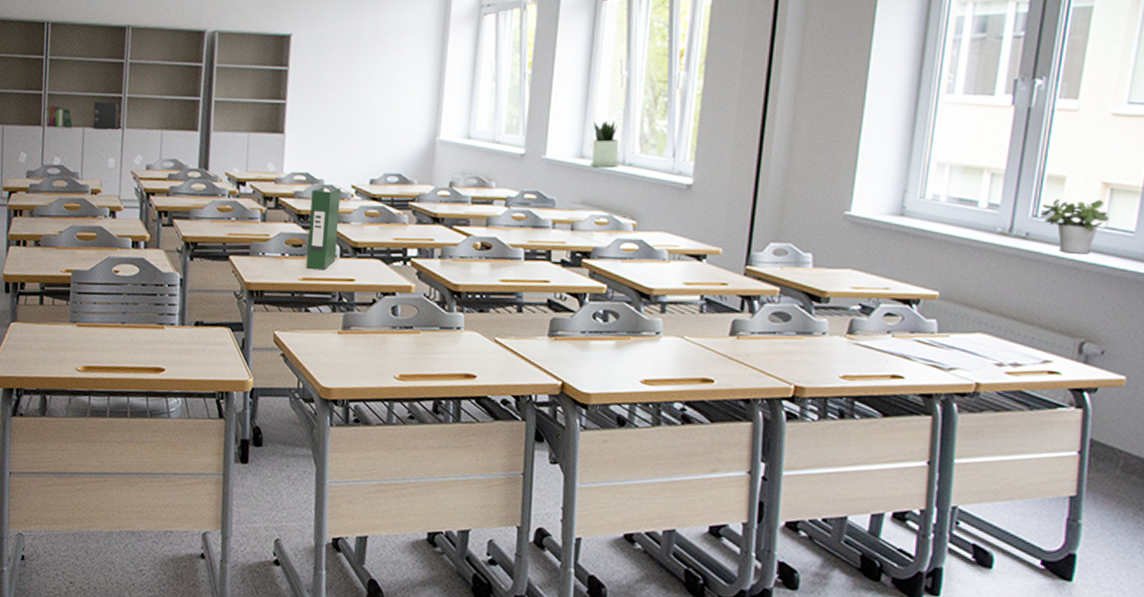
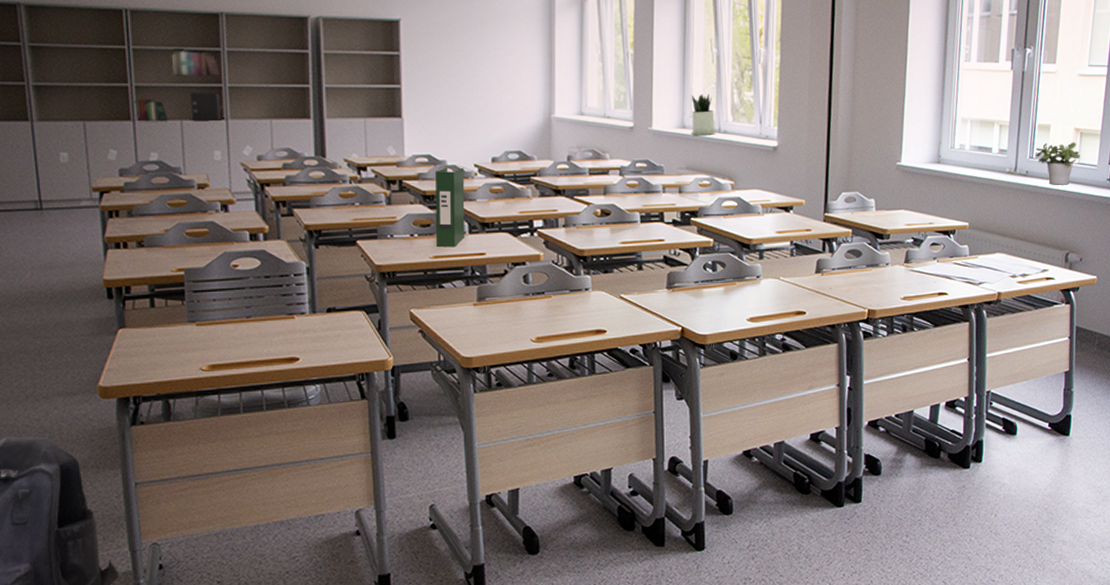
books: none [81,62,122,87] -> present [171,51,220,77]

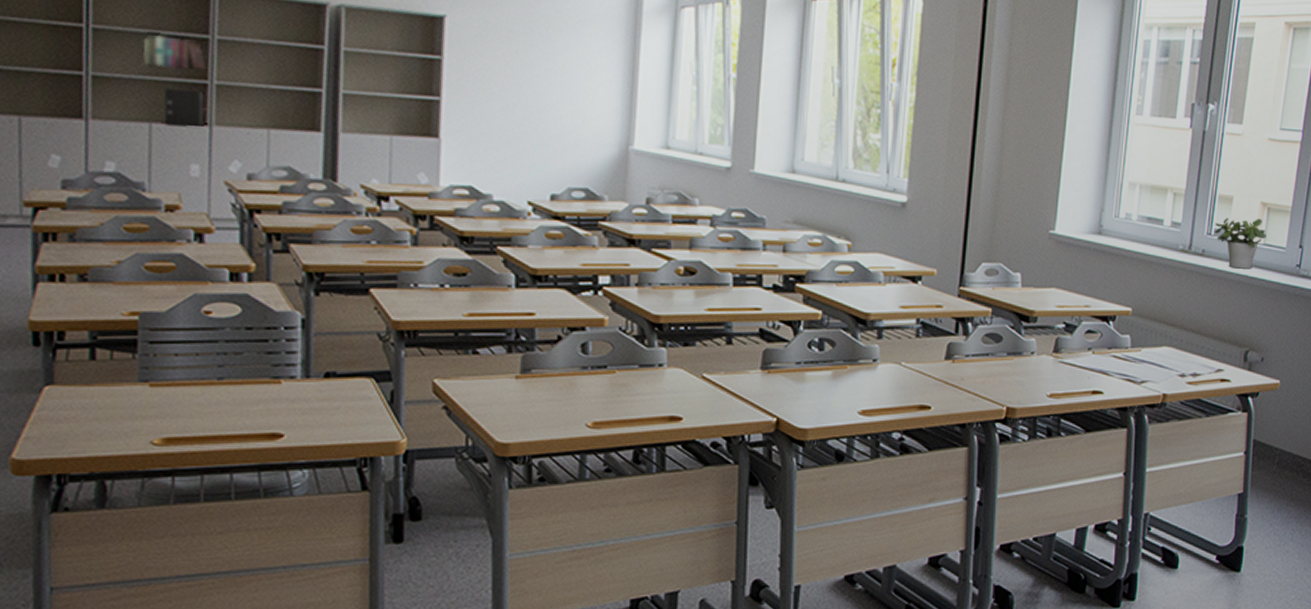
books: present [136,99,168,122] -> none [91,92,133,124]
binder: present [435,167,465,248] -> none [473,203,515,304]
planter: present [690,93,717,136] -> none [801,132,834,184]

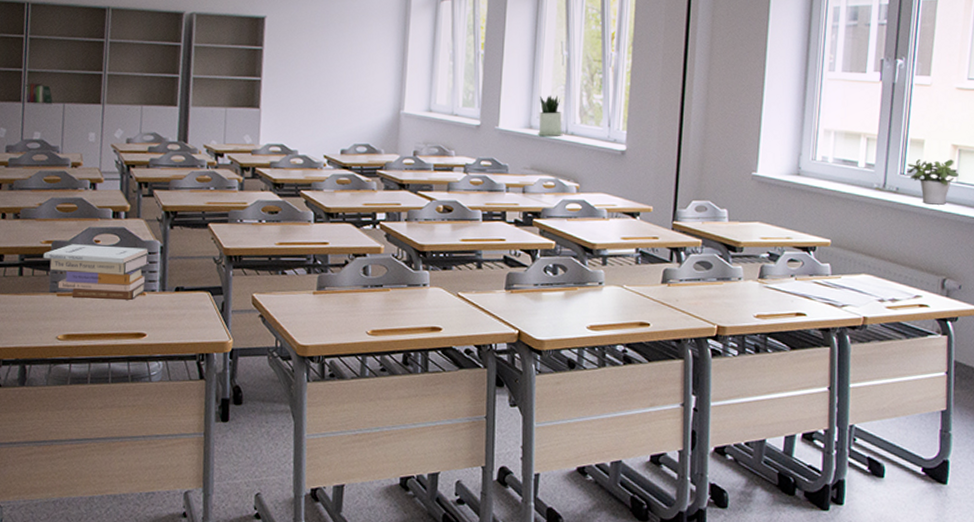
books: none [91,92,133,124] -> present [26,83,53,104]
books: none [126,316,285,391] -> present [43,244,149,300]
books: present [143,35,206,71] -> none [61,41,102,65]
binder: present [164,89,205,128] -> none [73,79,100,106]
planter: none [801,132,834,184] -> present [537,95,564,137]

